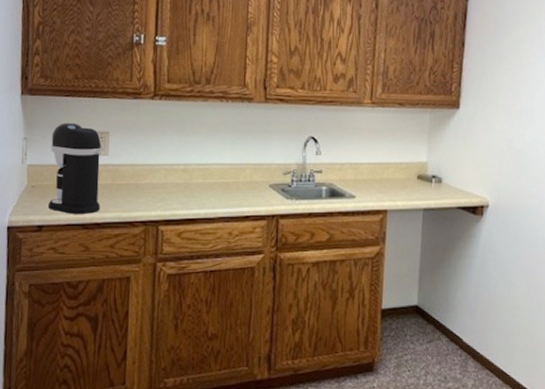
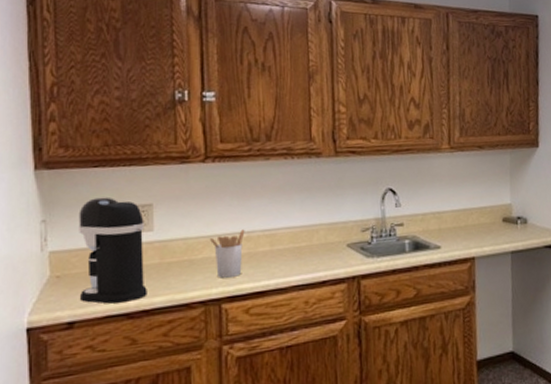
utensil holder: none [152,162,183,203] -> present [209,229,245,278]

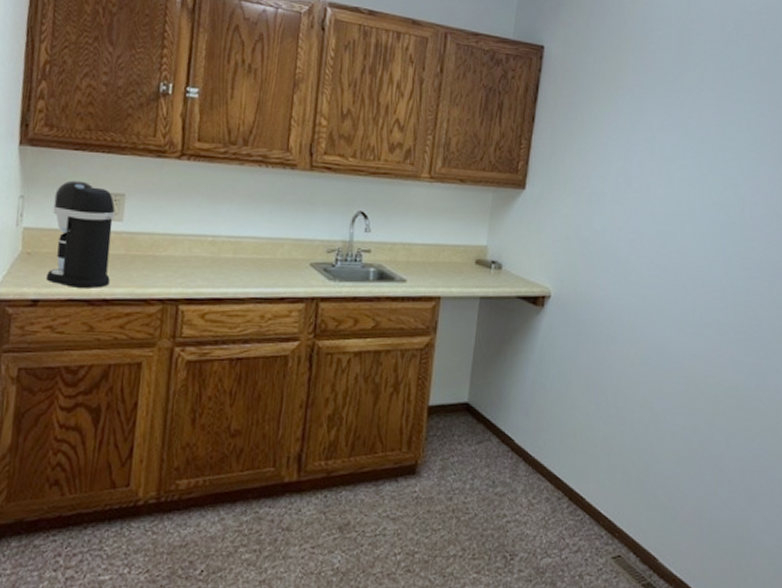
utensil holder: present [209,229,245,278] -> none [174,232,211,279]

